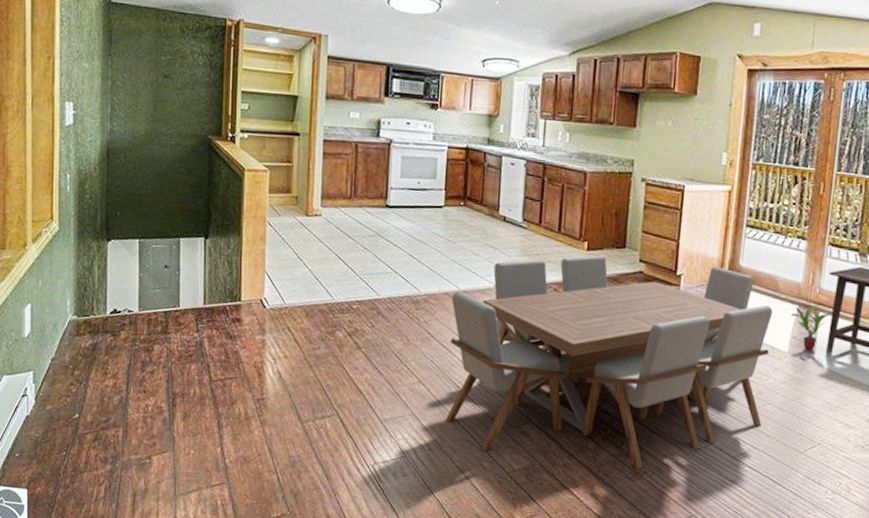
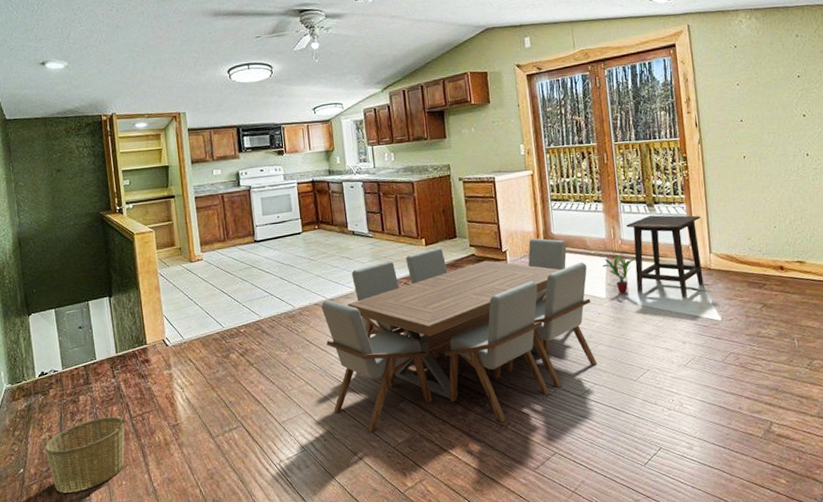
basket: none [105,374,203,453] -> present [43,416,125,494]

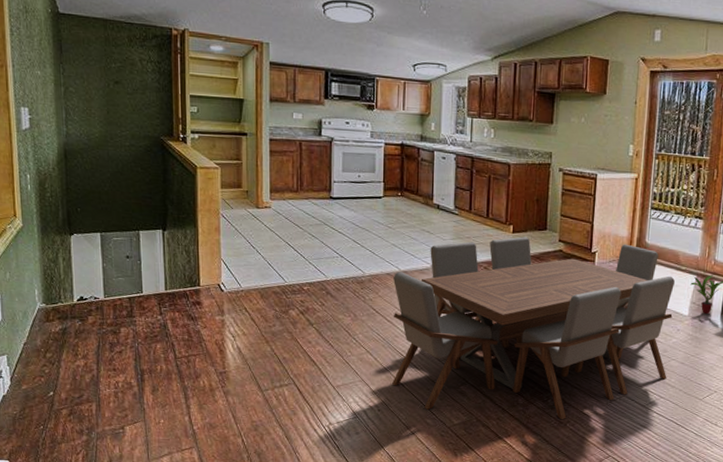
basket: present [43,416,125,494] -> none [77,353,169,424]

